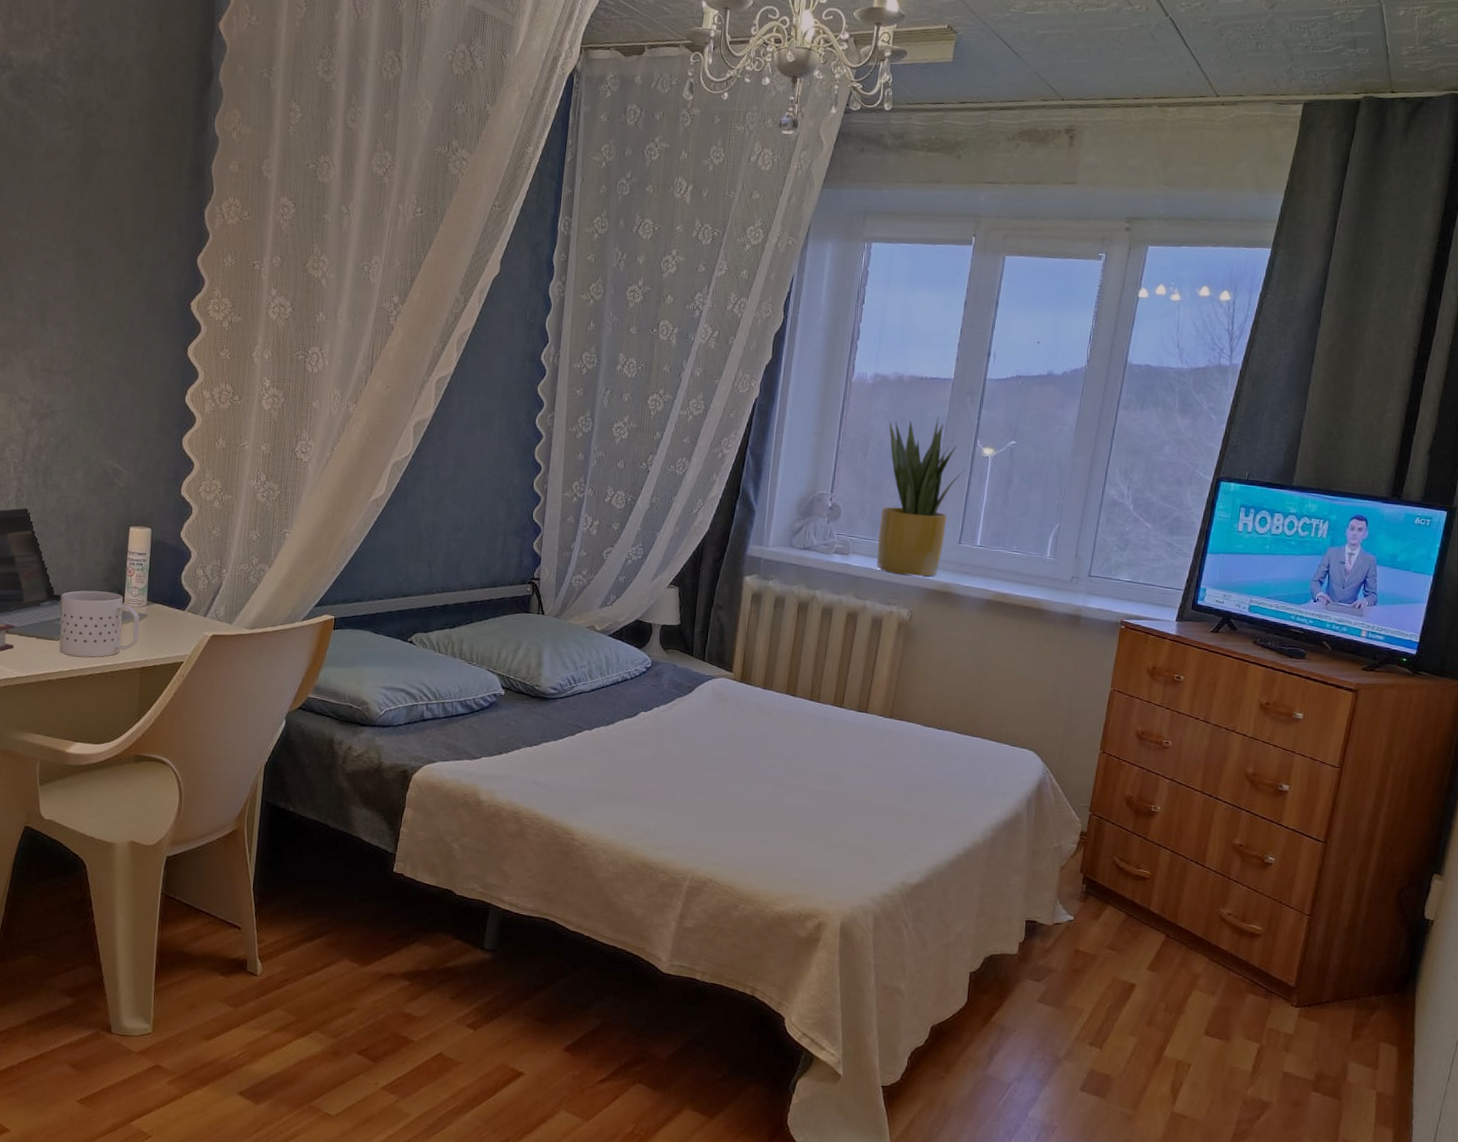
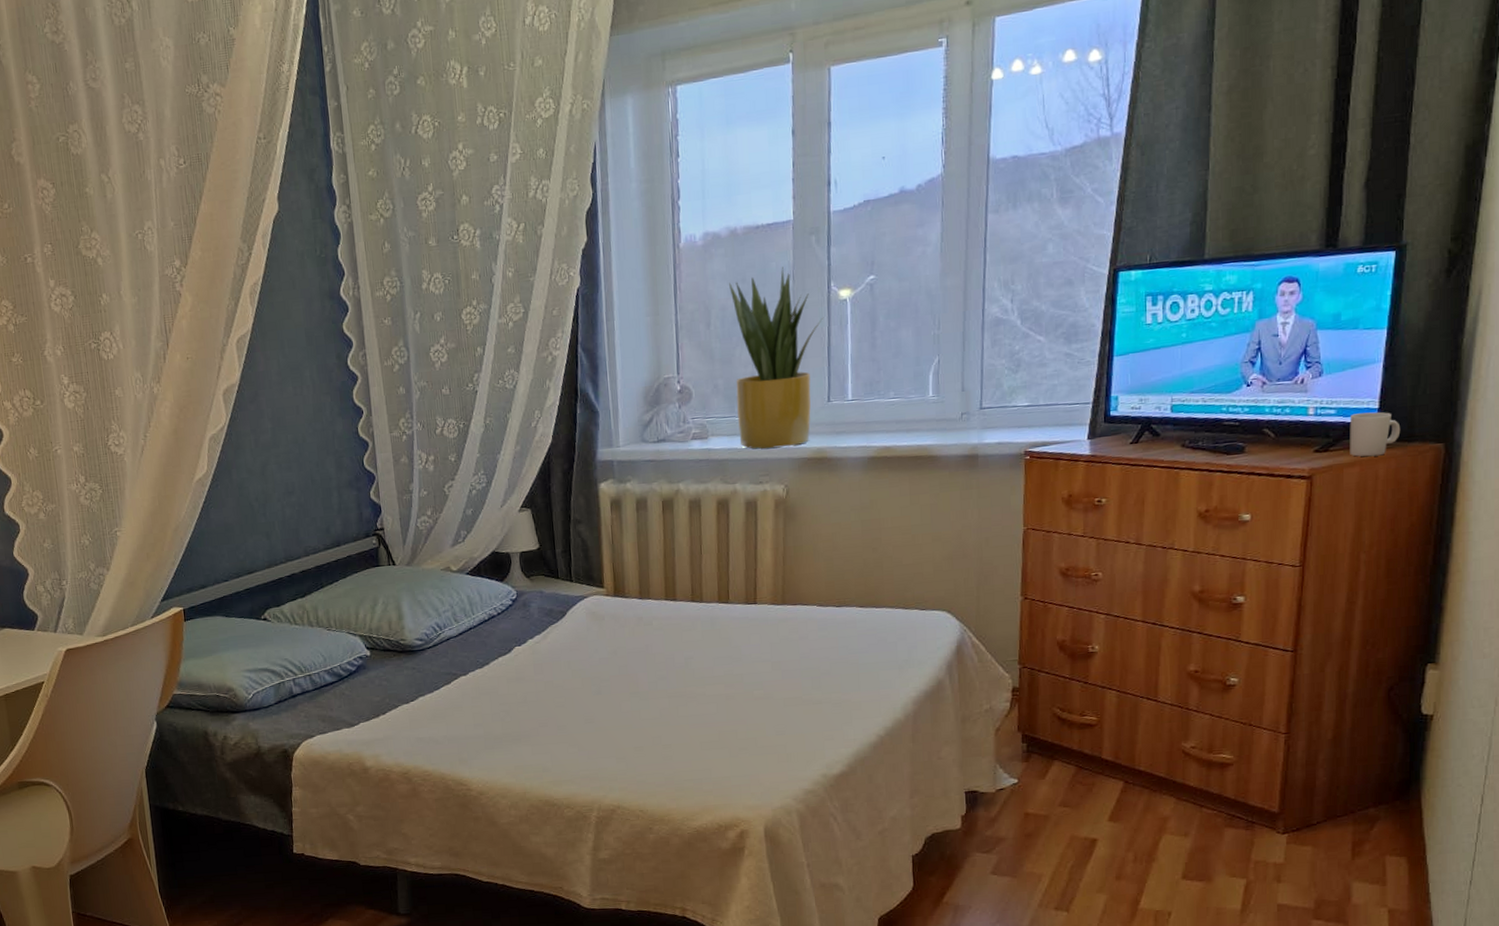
mug: none [1391,643,1435,684] -> present [1349,411,1401,457]

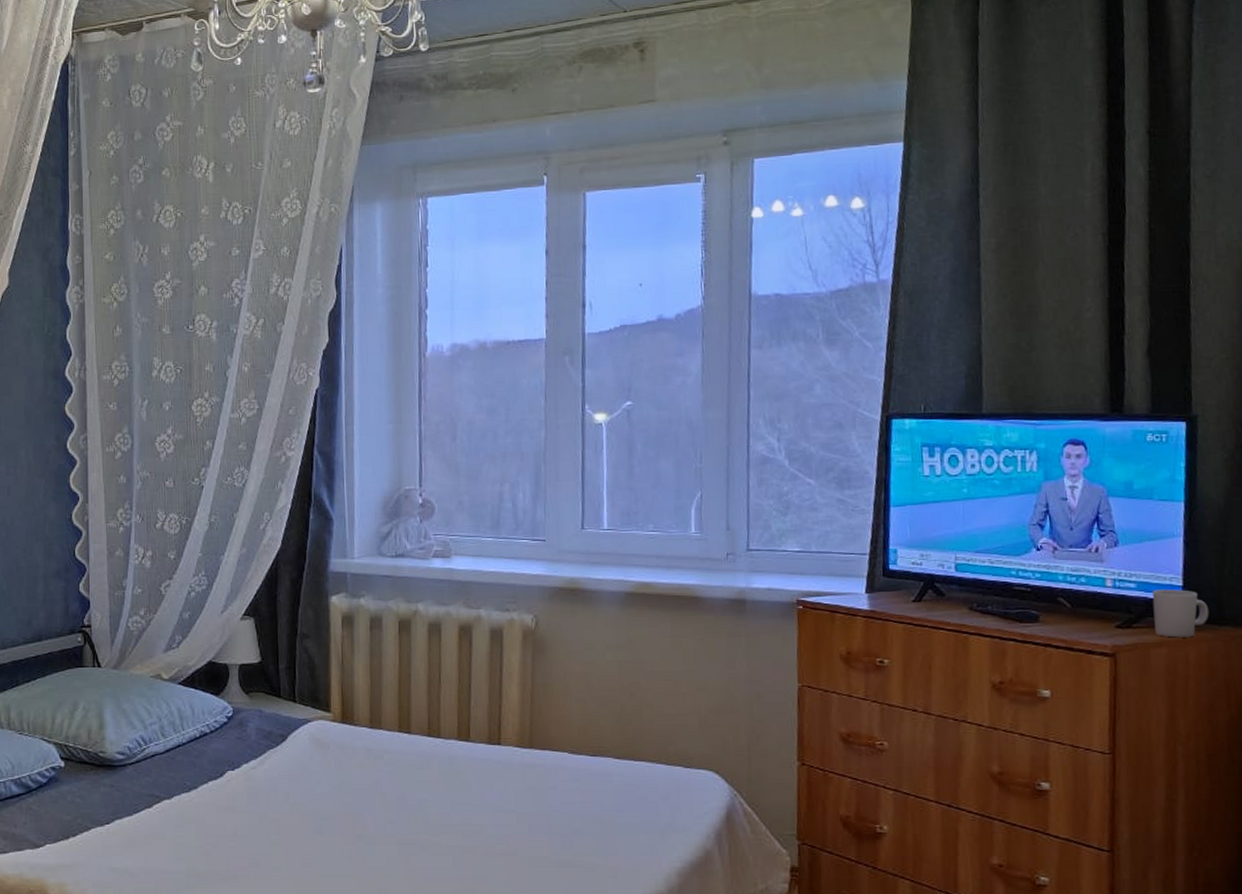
planter: present [729,266,824,449] -> none [477,384,578,574]

